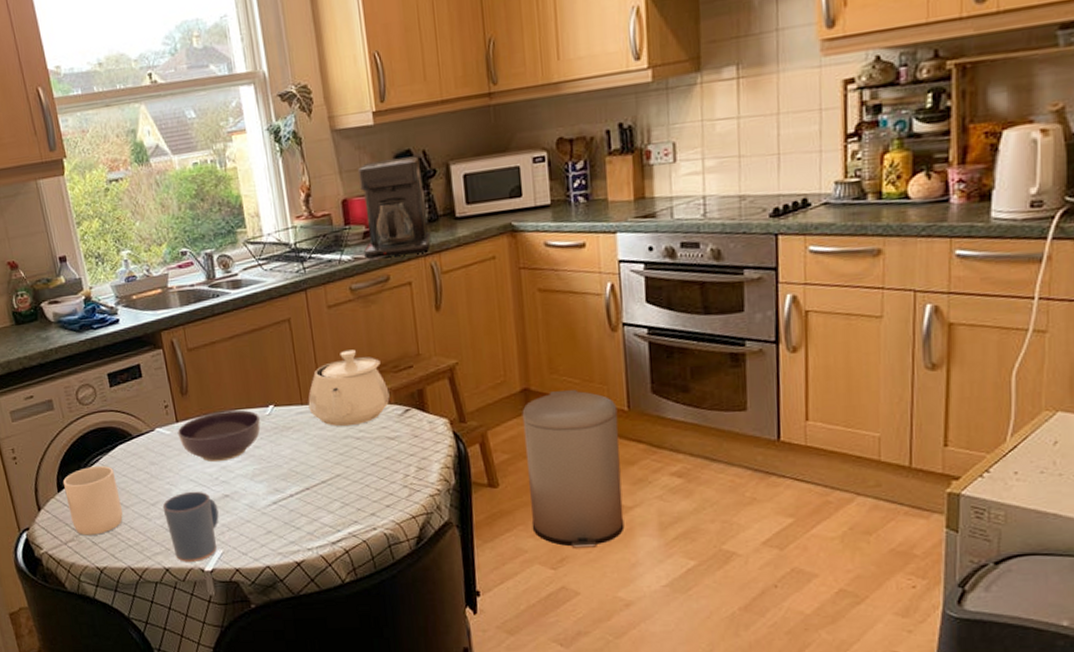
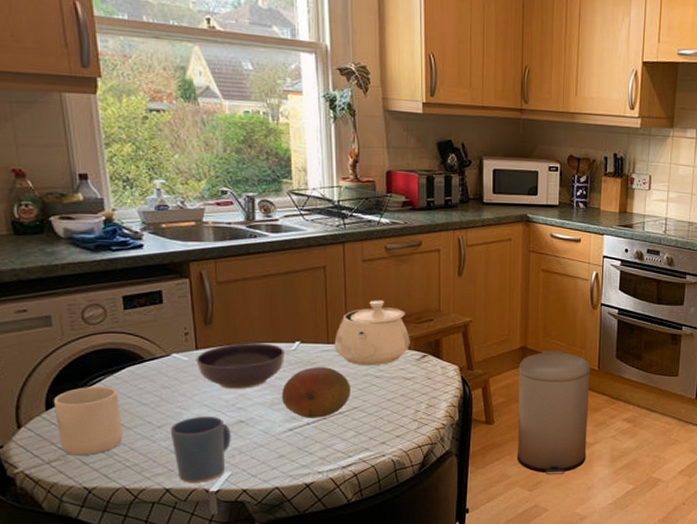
fruit: none [261,431,332,489] -> present [281,367,351,418]
coffee maker: present [357,156,432,259] -> none [401,143,461,227]

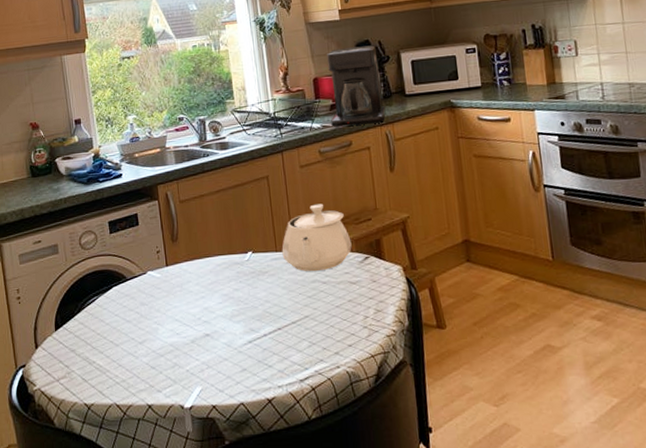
mug: present [53,387,123,455] -> none [60,306,113,373]
mug: present [170,416,231,483] -> none [149,330,200,399]
bowl: present [196,343,286,389] -> none [166,255,240,303]
fruit: present [281,367,351,418] -> none [239,275,301,329]
coffee maker: none [401,143,461,227] -> present [326,45,386,127]
pedal bin: present [517,351,591,476] -> none [464,242,556,387]

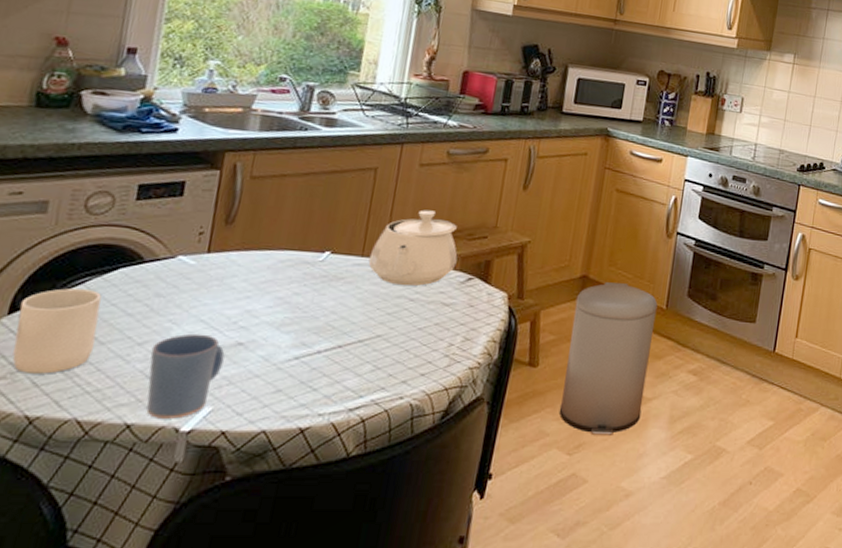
mug: none [60,306,113,373] -> present [12,288,102,374]
mug: none [149,330,200,399] -> present [146,333,225,419]
coffee maker: present [326,45,386,127] -> none [470,45,544,136]
pedal bin: none [464,242,556,387] -> present [559,282,658,437]

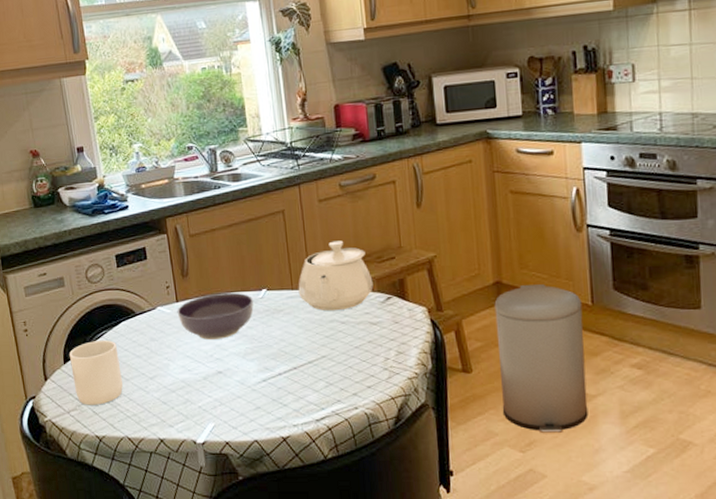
mug: present [146,333,225,419] -> none [160,367,212,434]
bowl: none [204,248,311,304] -> present [177,292,254,340]

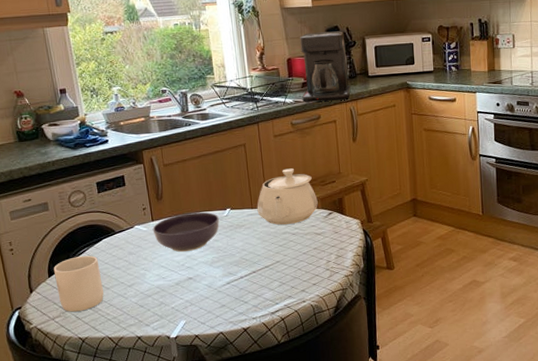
coffee maker: none [348,68,414,159] -> present [299,31,351,102]
pedal bin: present [494,284,588,434] -> none [411,200,479,313]

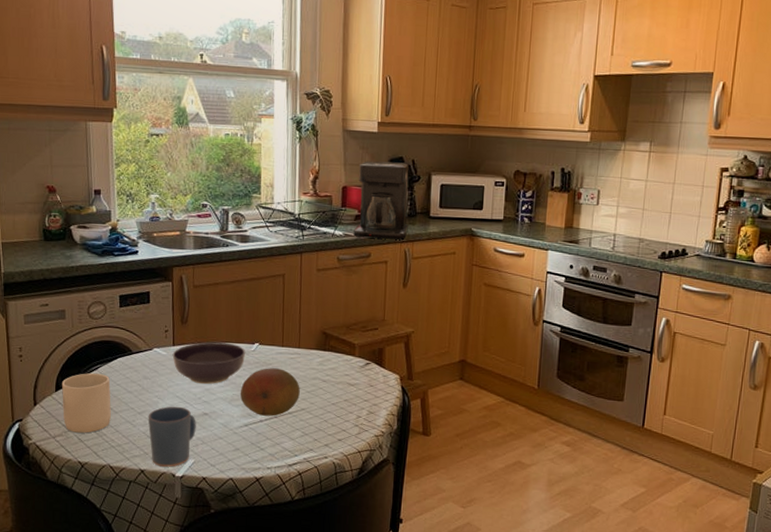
mug: none [137,275,184,331] -> present [148,406,196,467]
fruit: none [219,228,273,273] -> present [240,368,300,416]
teapot: present [256,168,318,225] -> none [288,307,356,370]

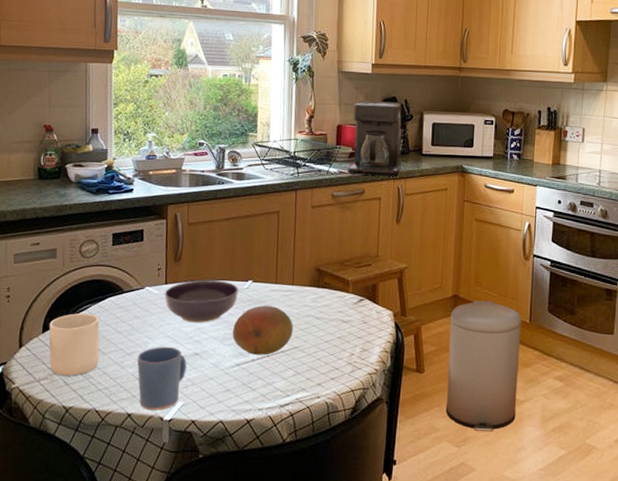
pedal bin: none [451,365,530,495] -> present [445,300,522,433]

